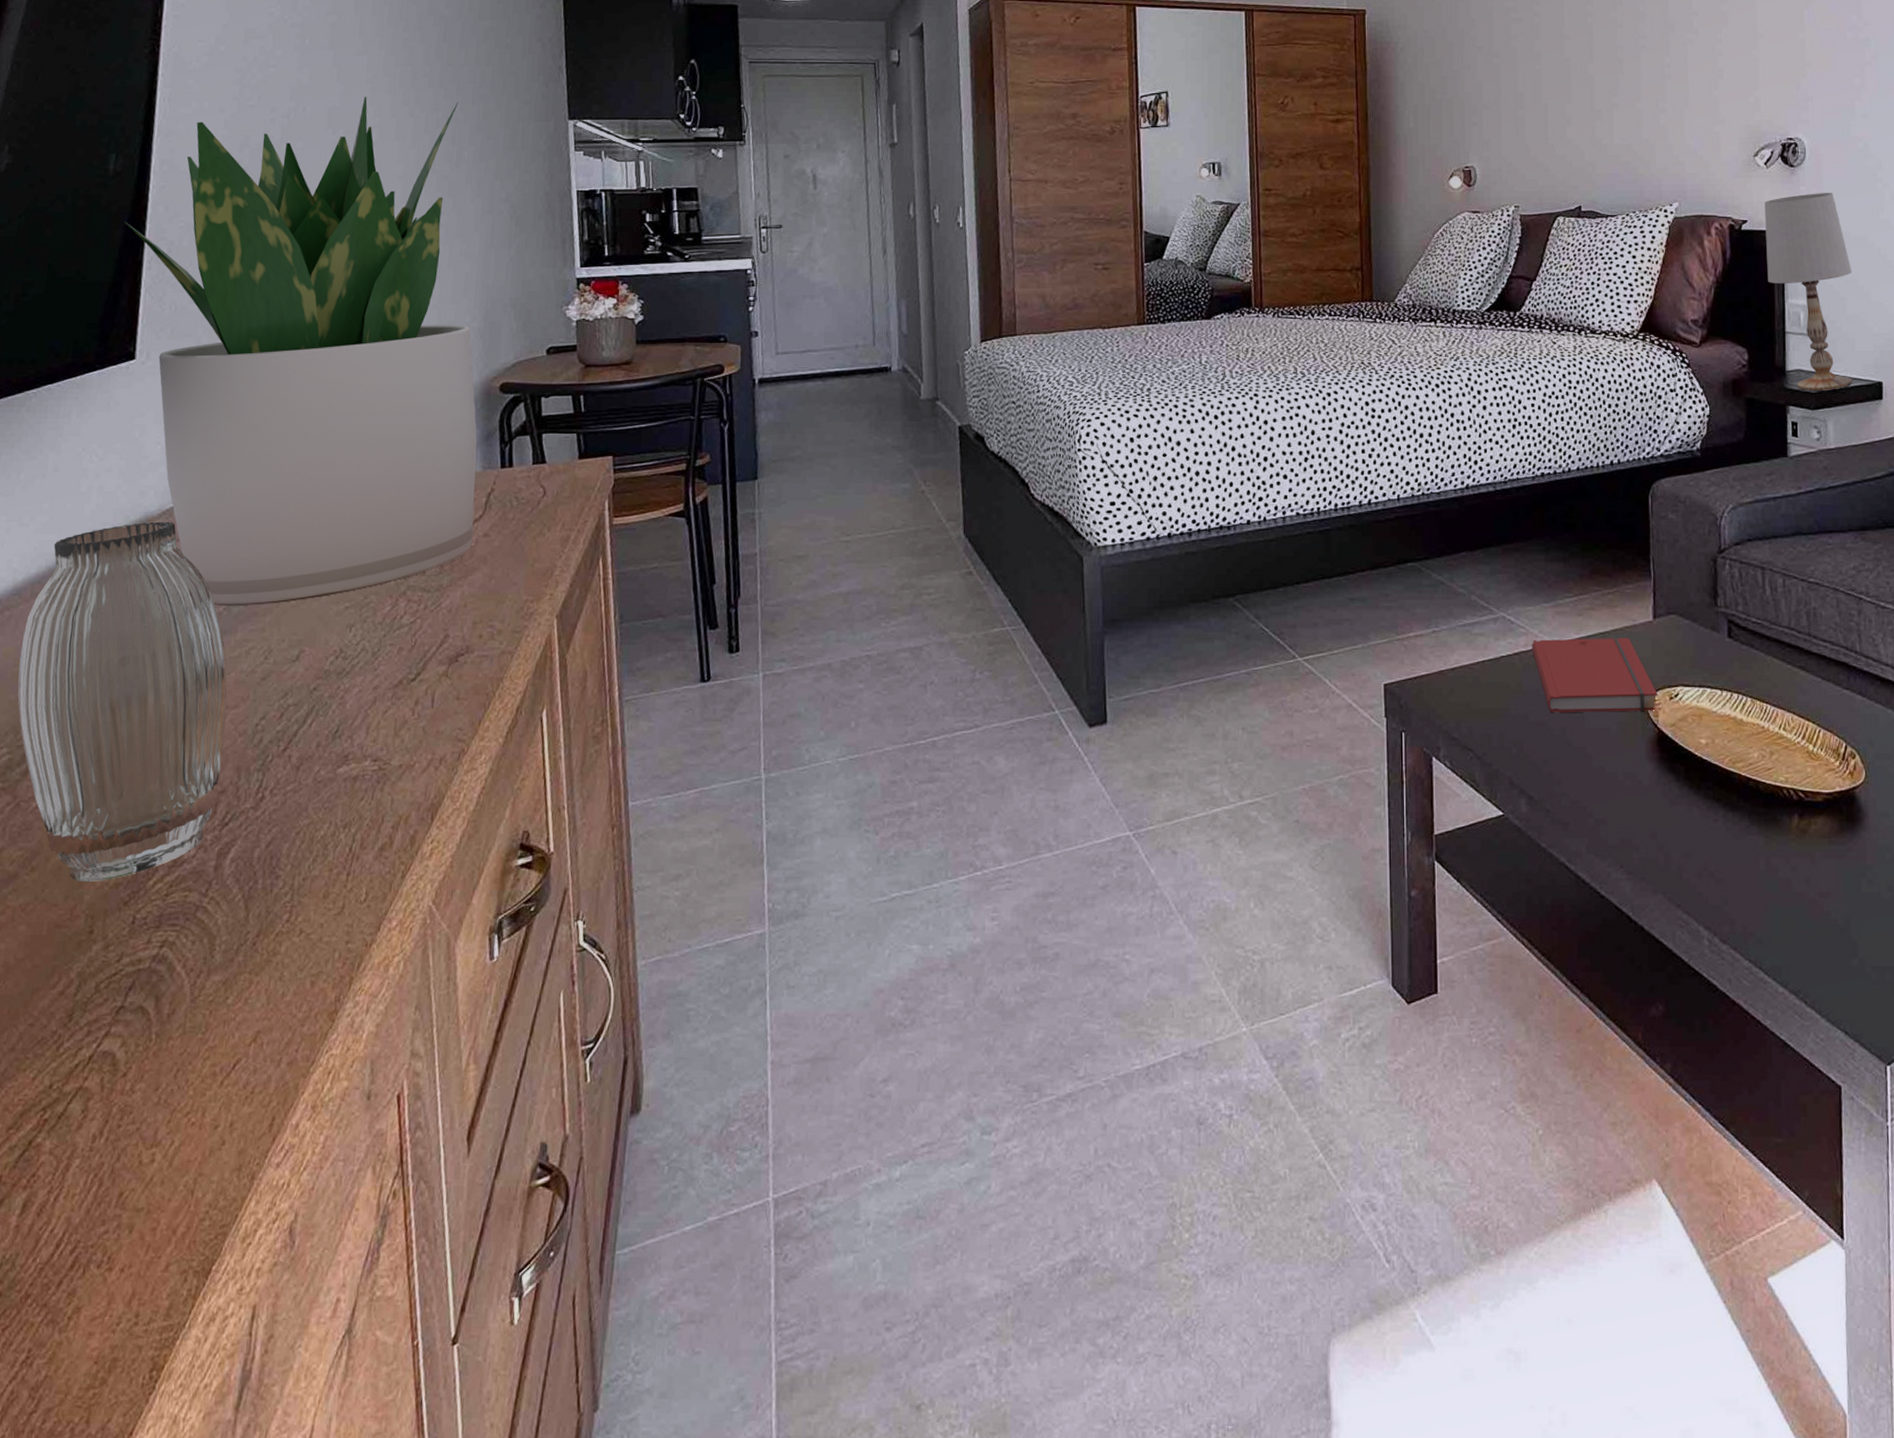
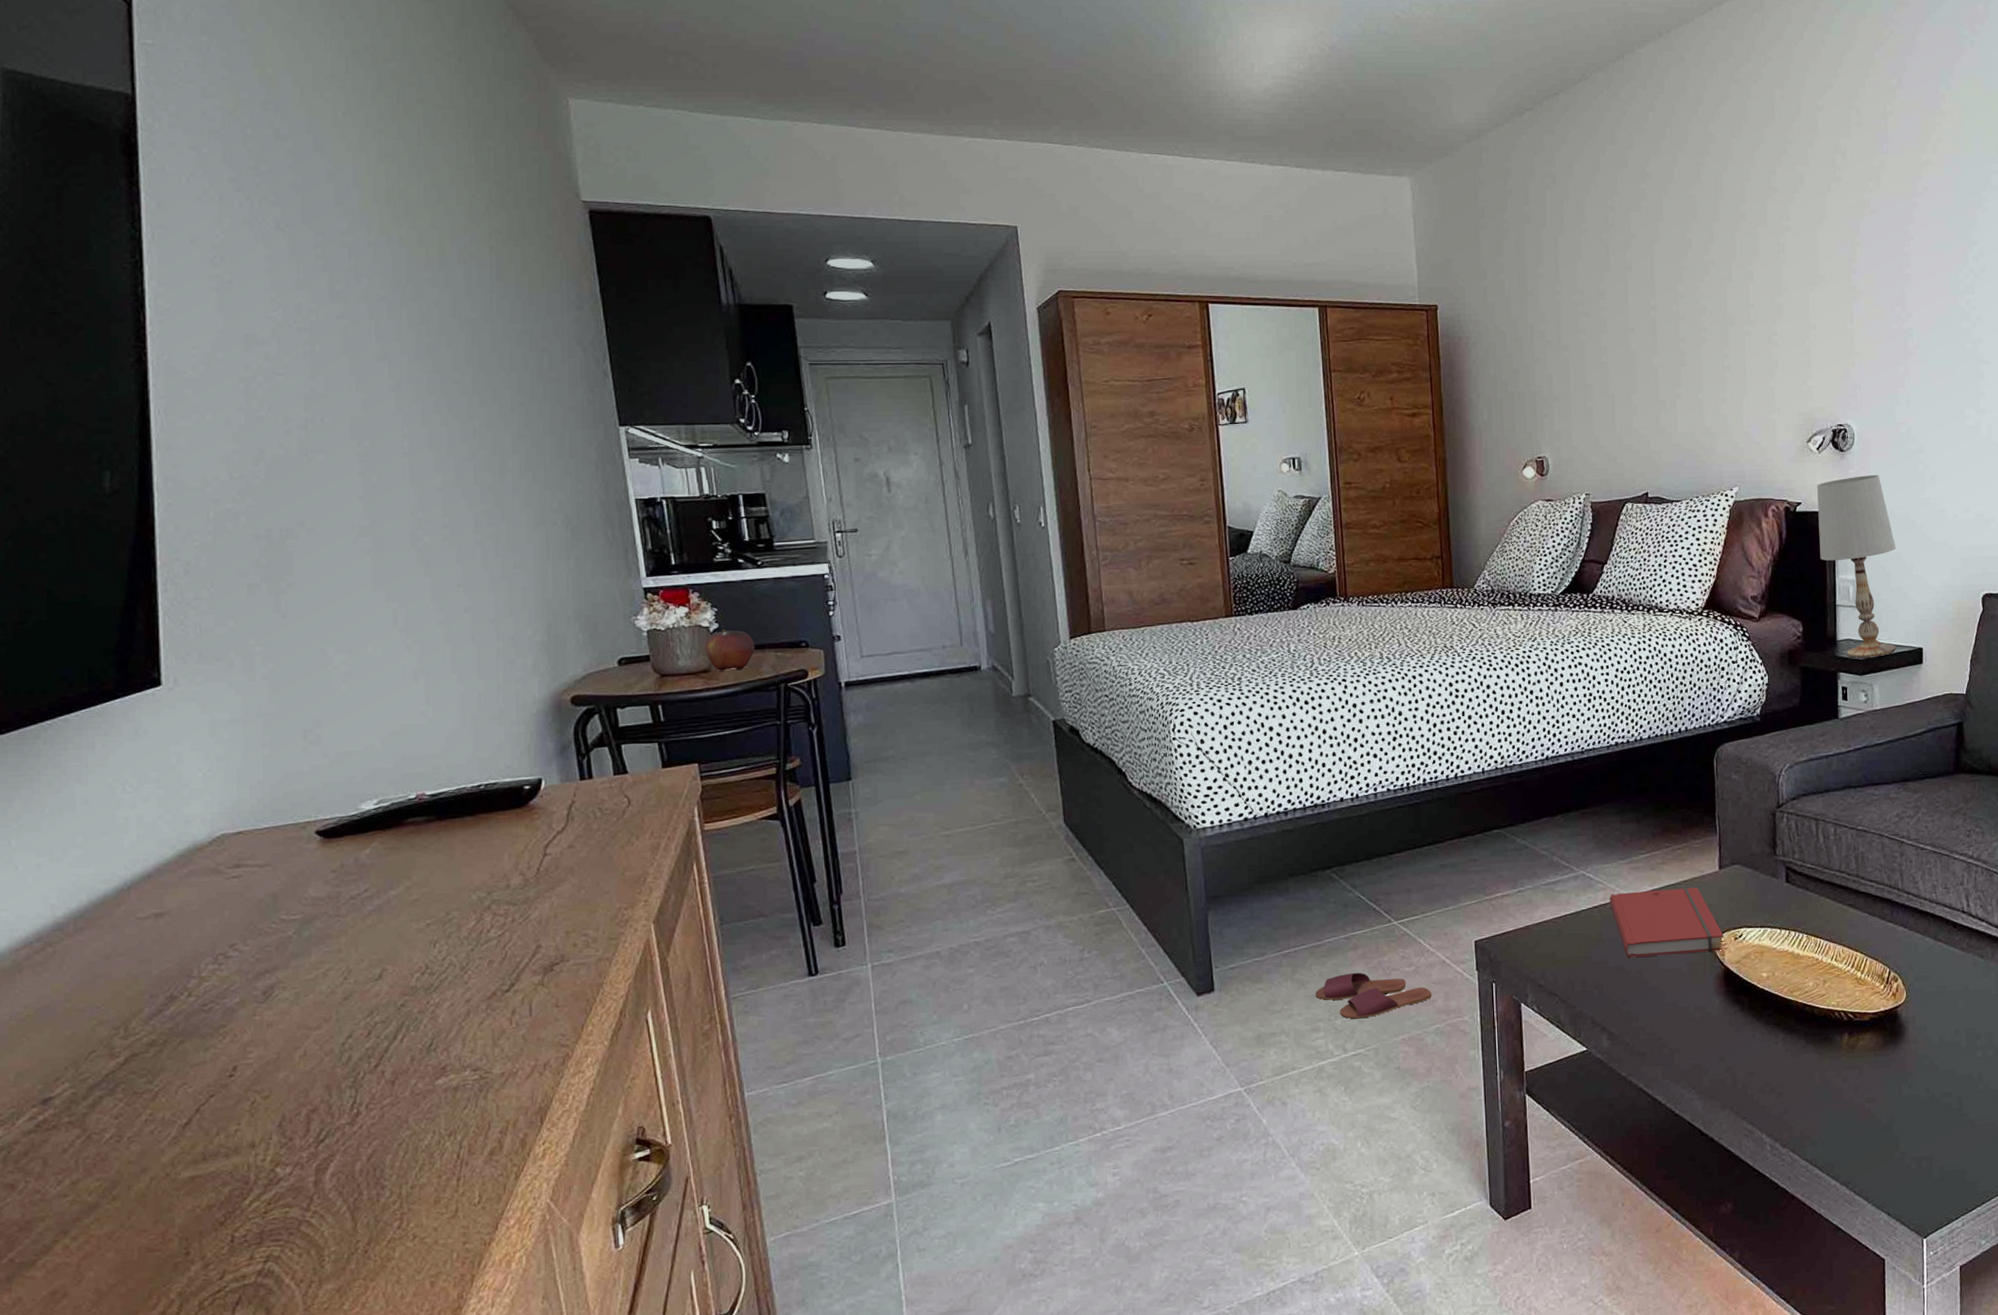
vase: present [17,521,227,882] -> none [71,849,310,1207]
planter: present [124,97,477,605] -> none [130,405,558,930]
fruit: none [628,321,676,363] -> present [705,629,754,671]
slippers: none [1212,711,1336,763] -> present [1315,972,1432,1019]

